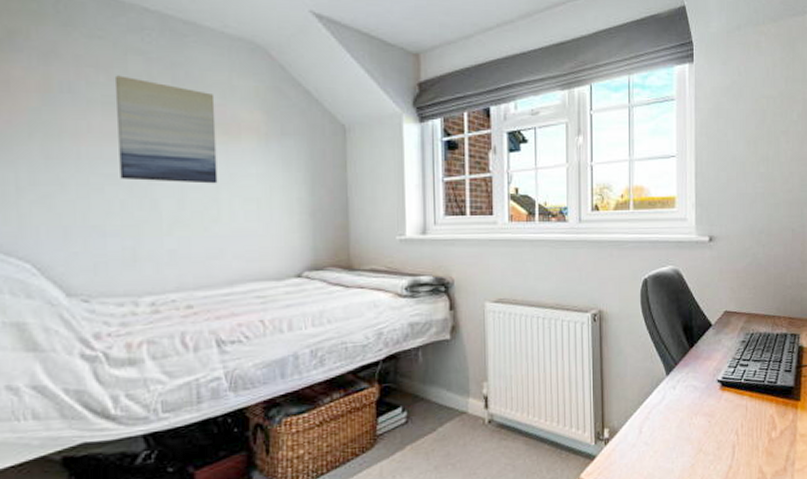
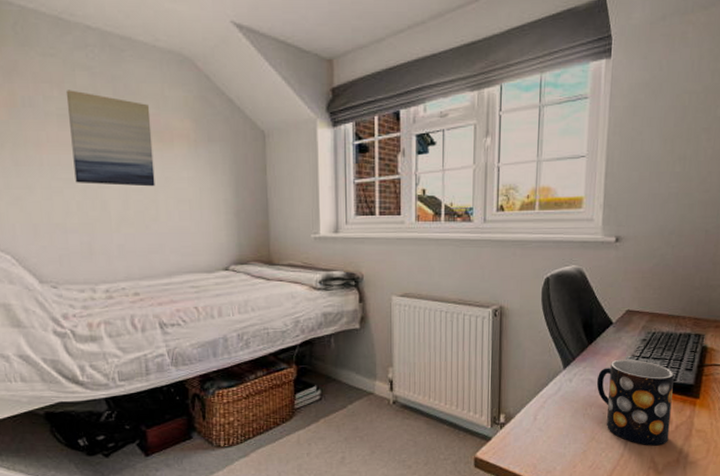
mug: none [700,362,775,455] -> present [596,359,674,446]

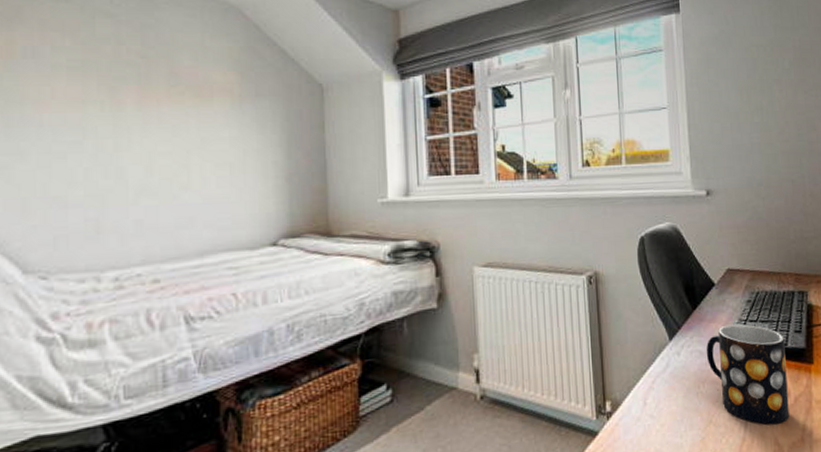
wall art: present [66,90,155,187] -> none [81,39,188,149]

